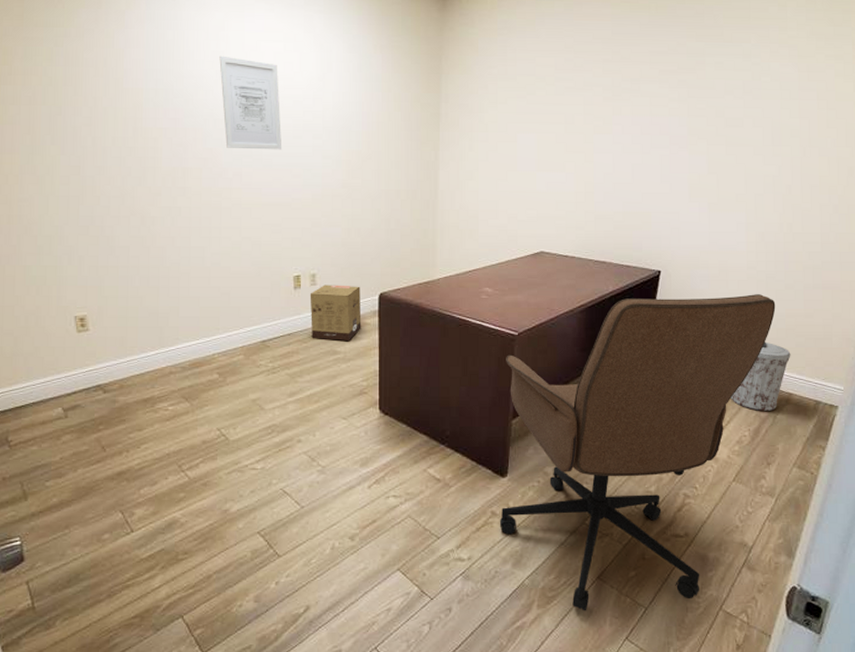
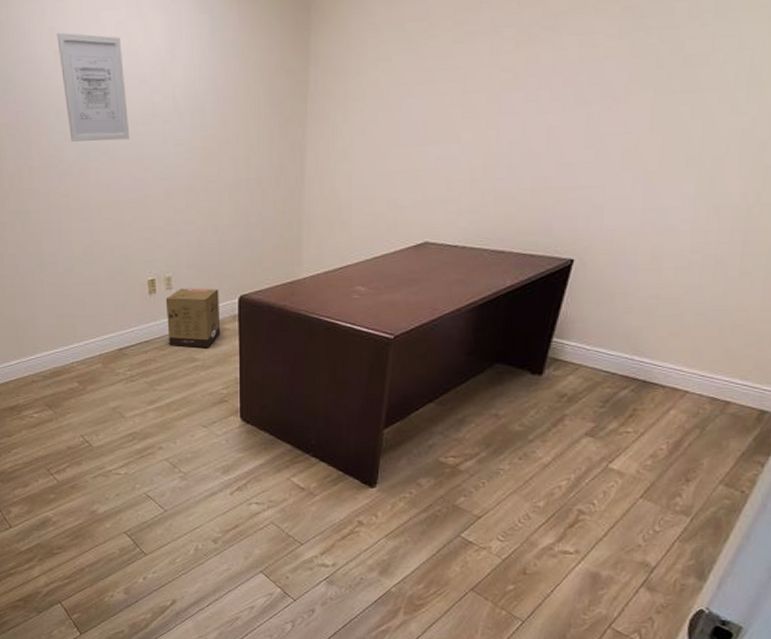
office chair: present [499,294,776,611] -> none [366,284,723,621]
trash can: present [730,341,791,412] -> none [648,341,736,423]

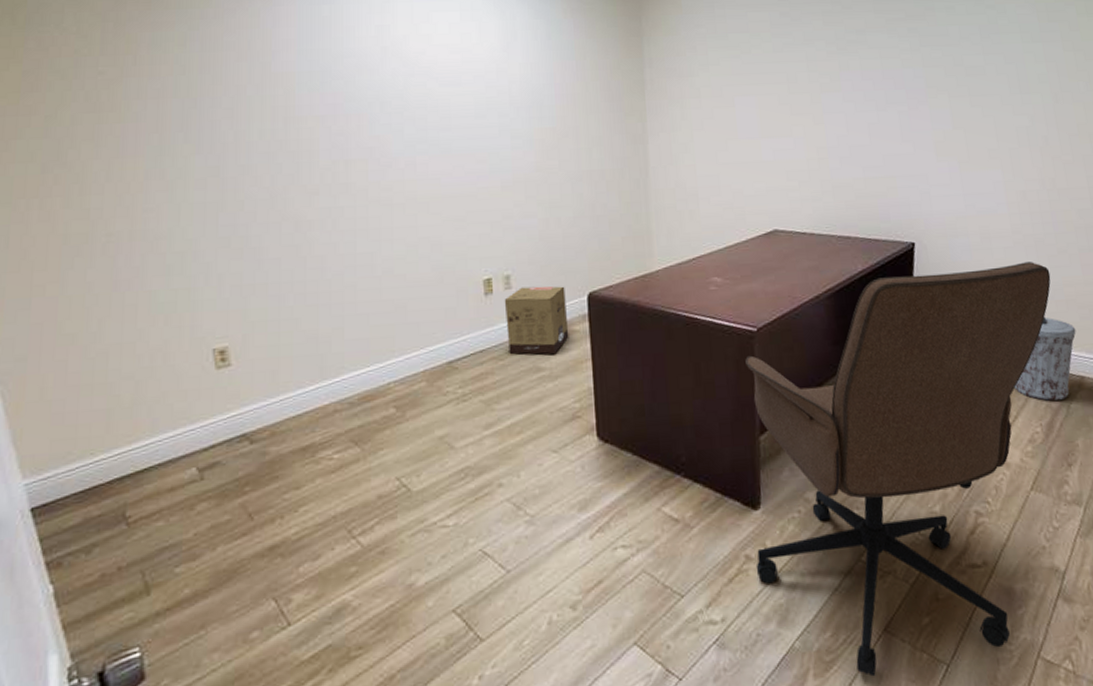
wall art: present [57,32,130,142] -> none [385,30,463,134]
office chair: none [366,284,723,621] -> present [745,262,1051,677]
trash can: none [648,341,736,423] -> present [1014,317,1076,402]

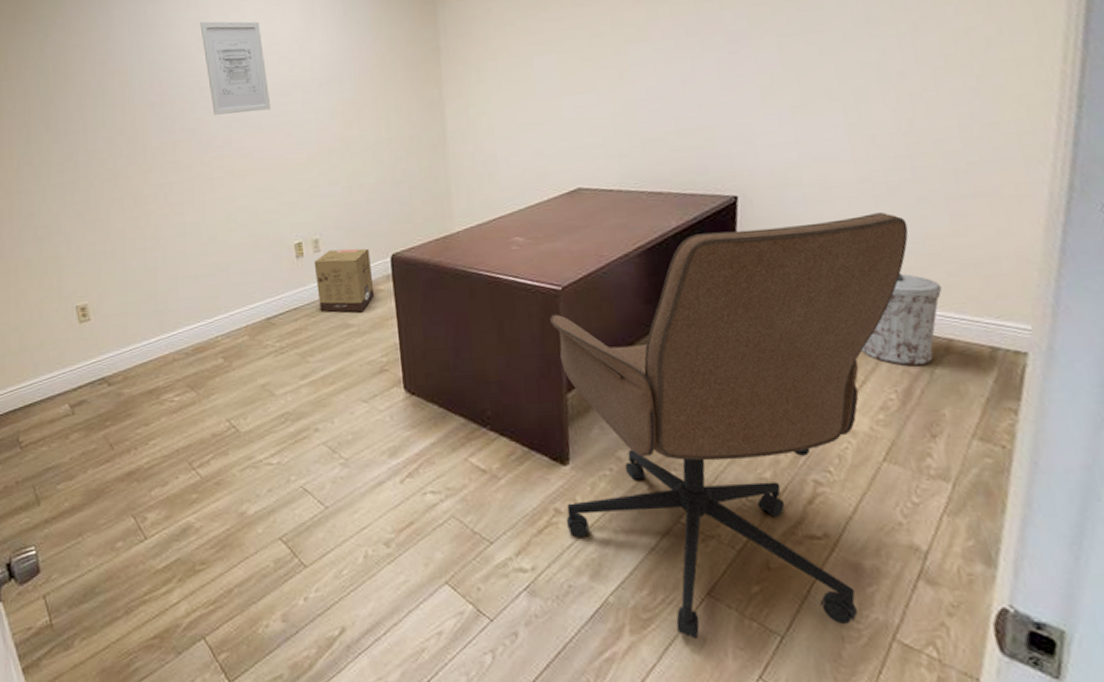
wall art: none [385,30,463,134] -> present [200,21,272,115]

